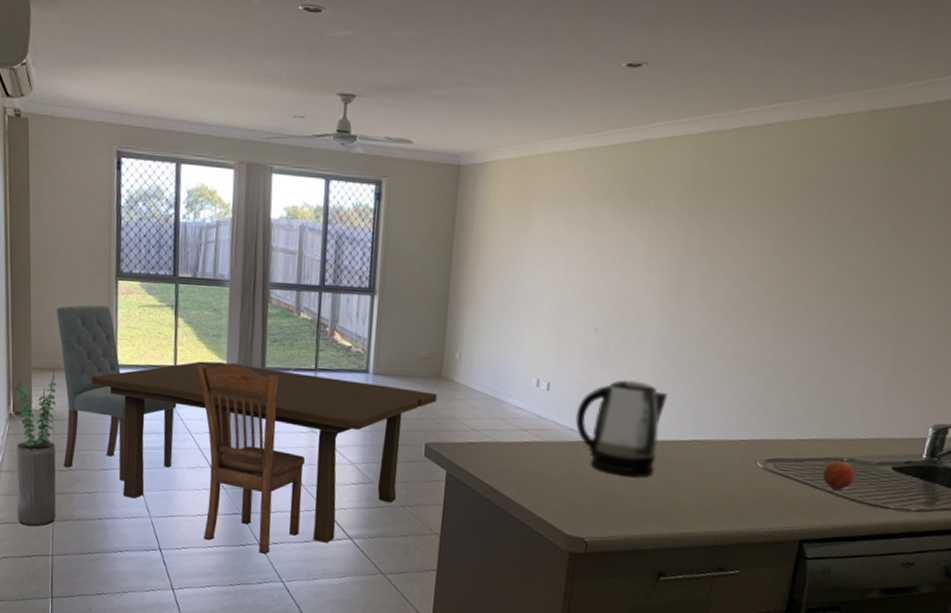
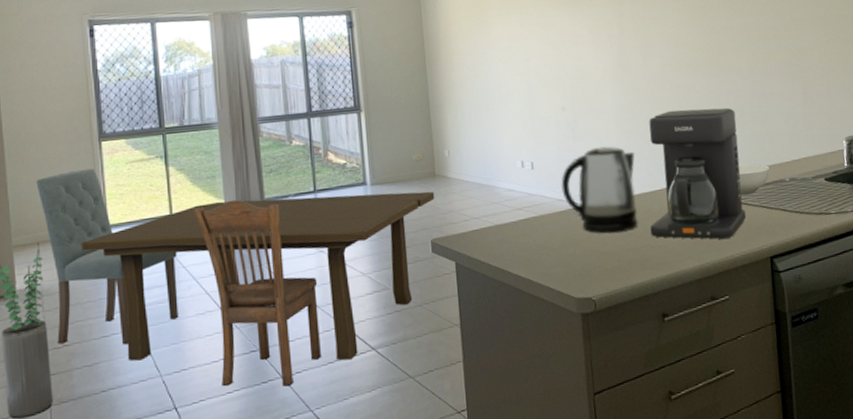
coffee maker: none [666,354,801,510] -> present [649,107,747,239]
bowl: none [782,429,827,468] -> present [738,163,770,196]
fruit: present [822,457,856,490] -> none [773,178,800,207]

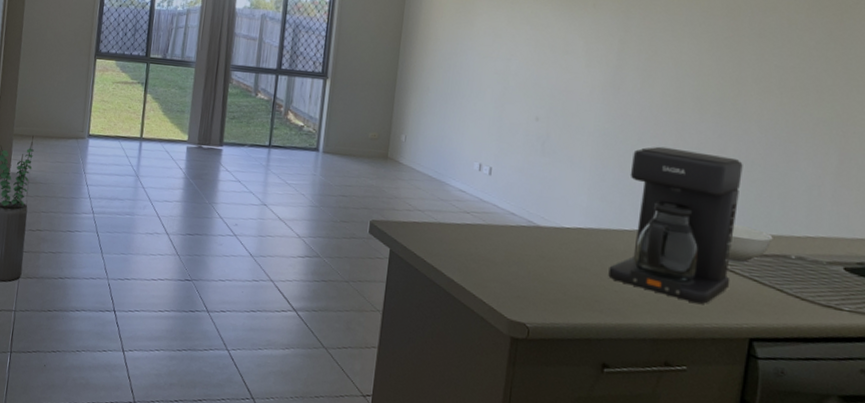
dining chair: present [36,168,179,345] -> none [33,79,140,244]
dining table: present [81,191,435,361] -> none [64,134,383,314]
dining chair: present [192,199,321,387] -> none [155,136,256,321]
kettle: present [561,145,638,233] -> none [517,167,609,264]

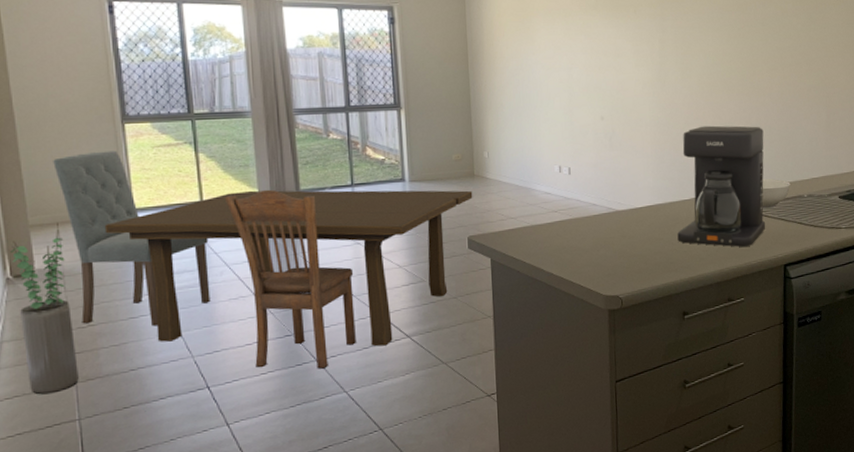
dining chair: none [33,79,140,244] -> present [53,150,211,327]
dining table: none [64,134,383,314] -> present [104,190,473,346]
dining chair: none [155,136,256,321] -> present [224,189,356,369]

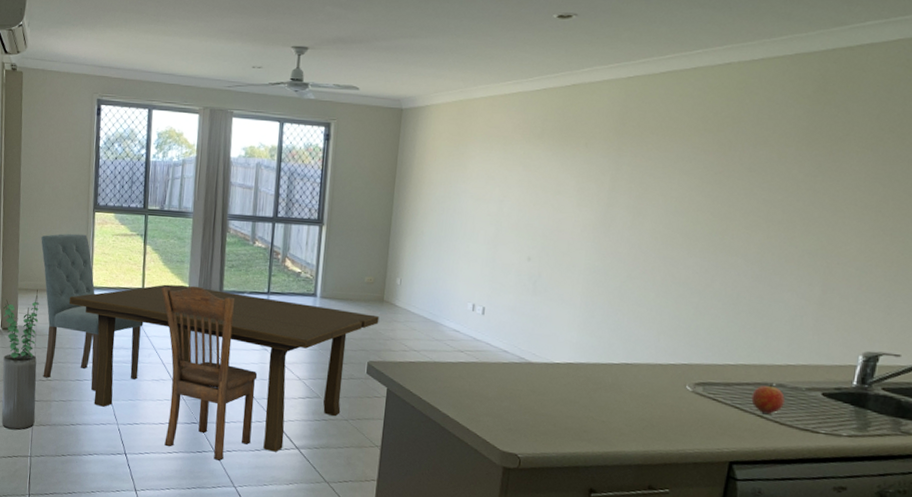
coffee maker: present [677,125,766,247] -> none [596,282,729,431]
bowl: present [762,178,791,209] -> none [711,354,755,391]
fruit: none [792,194,815,220] -> present [751,382,785,414]

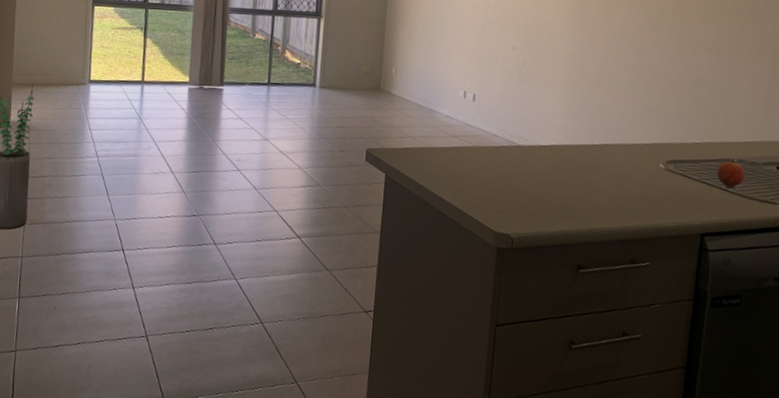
dining chair: present [41,233,144,391] -> none [36,27,143,187]
dining table: present [69,284,380,452] -> none [65,76,377,242]
dining chair: present [160,285,258,461] -> none [160,77,259,253]

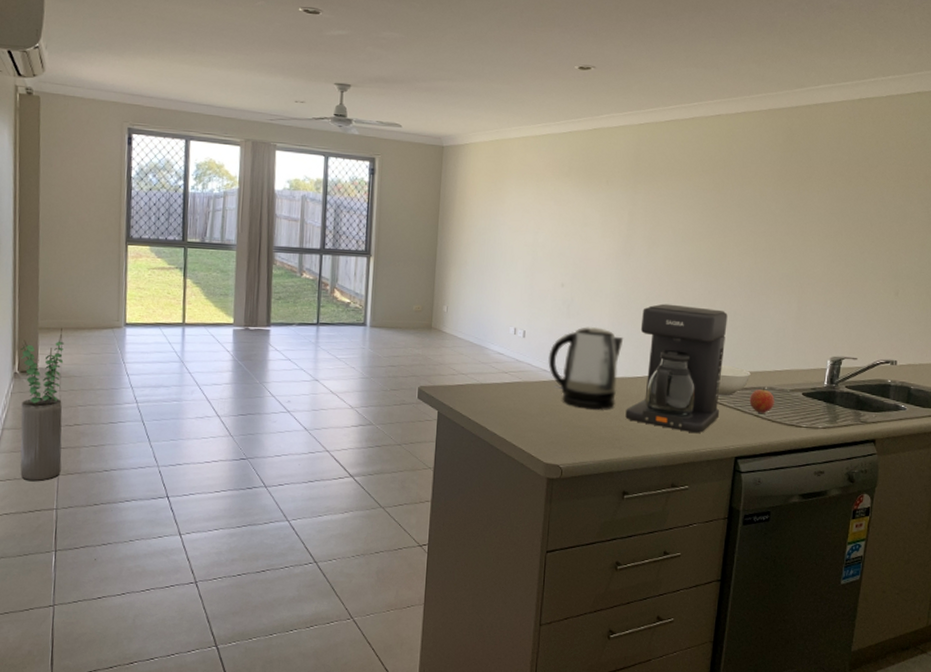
kettle: none [499,91,579,178] -> present [548,326,624,410]
coffee maker: none [580,68,692,206] -> present [625,303,728,433]
bowl: none [681,134,718,168] -> present [717,364,751,396]

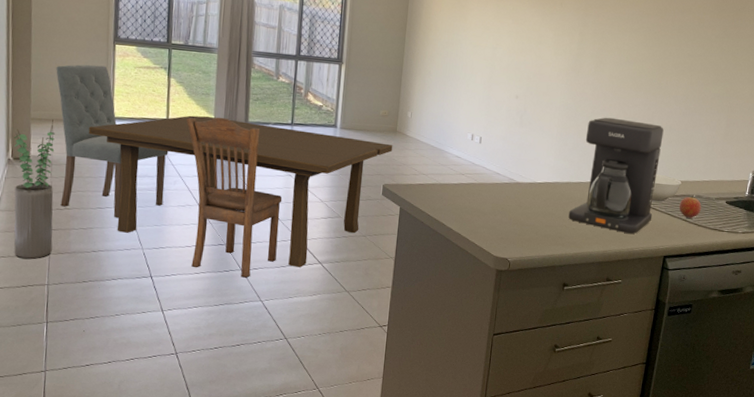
dining chair: none [65,267,185,434] -> present [56,64,169,218]
dining table: none [99,318,428,482] -> present [88,115,393,267]
dining chair: none [203,319,309,495] -> present [186,117,283,278]
kettle: present [548,326,624,410] -> none [501,135,570,210]

